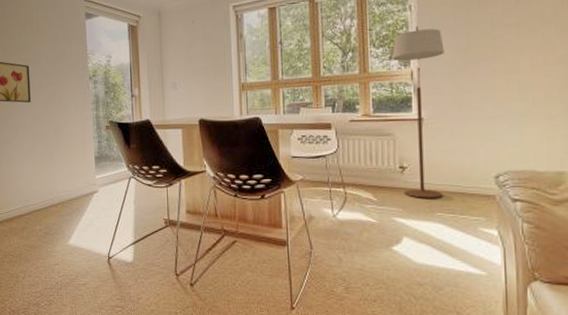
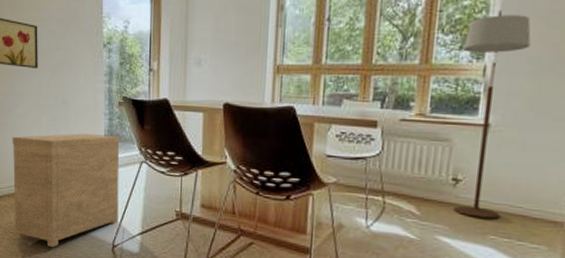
side table: none [9,156,112,265] -> present [12,133,120,247]

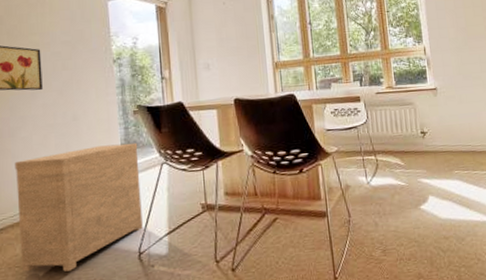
floor lamp: present [452,10,531,219] -> none [407,8,458,159]

